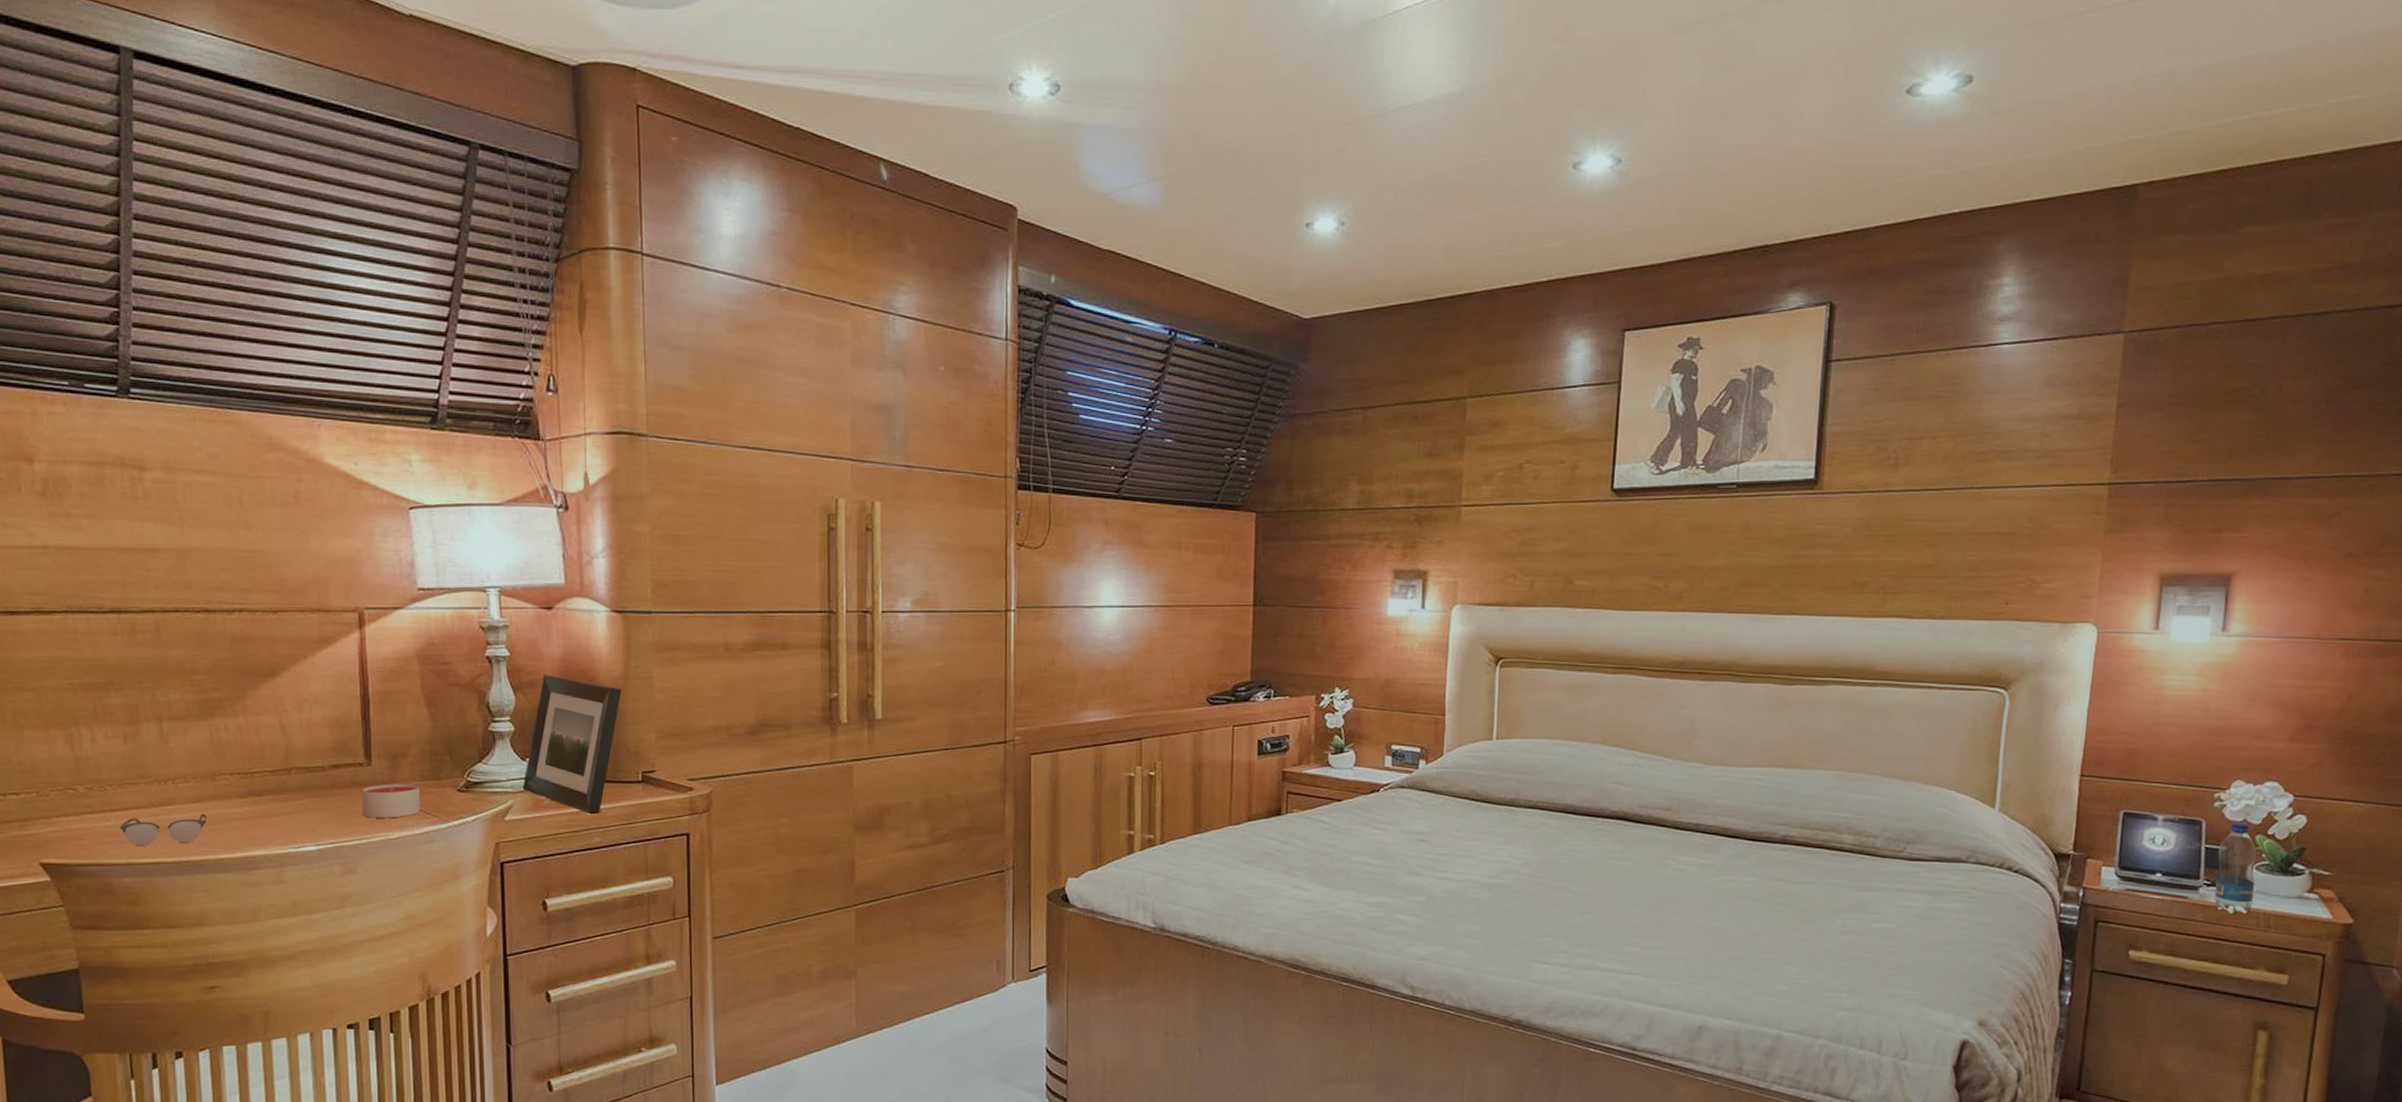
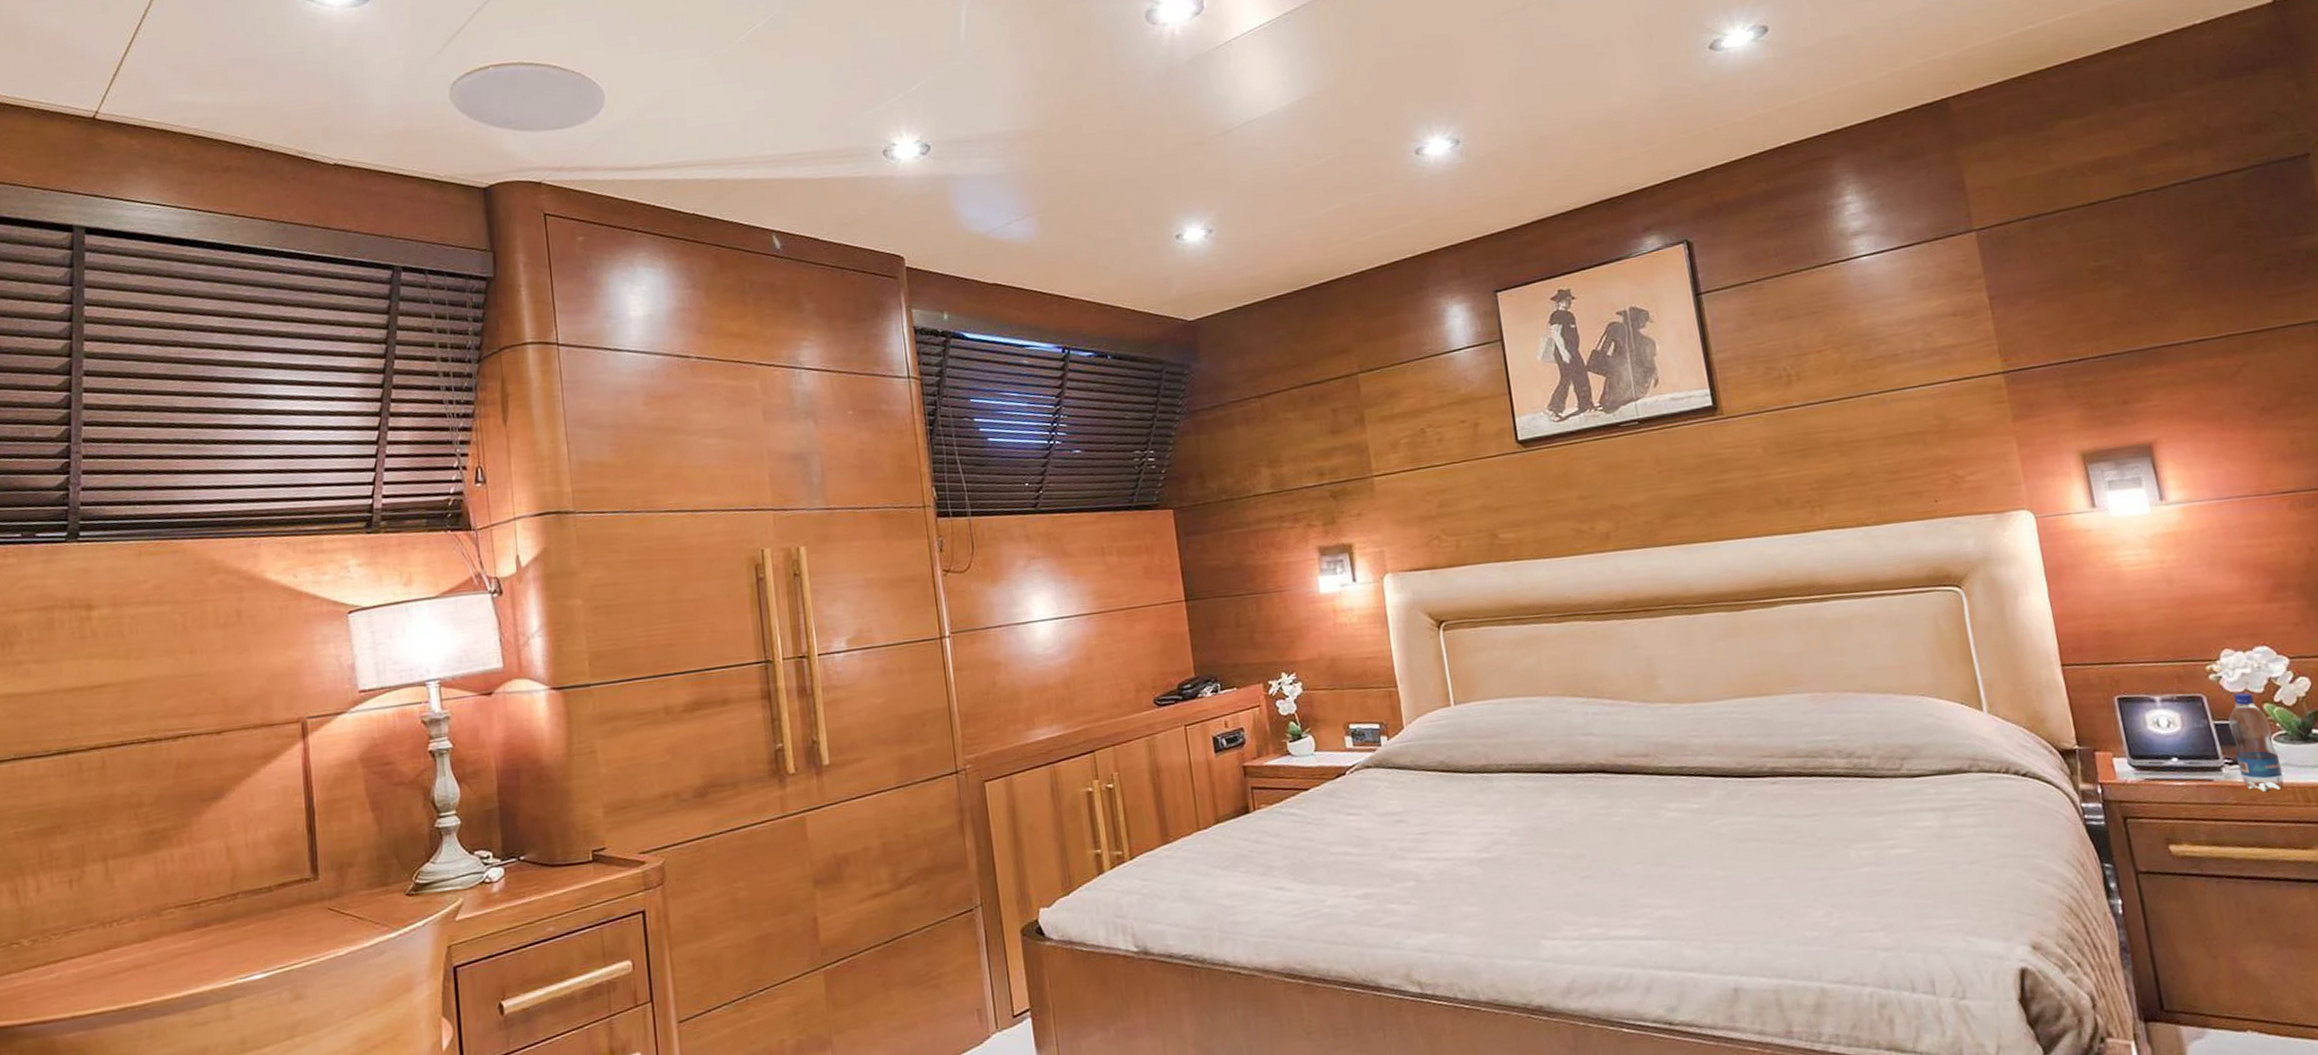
eyeglasses: present [120,813,207,846] -> none [64,952,153,997]
candle: present [362,784,420,818] -> none [309,893,369,936]
picture frame: present [522,675,622,814] -> none [472,761,566,903]

